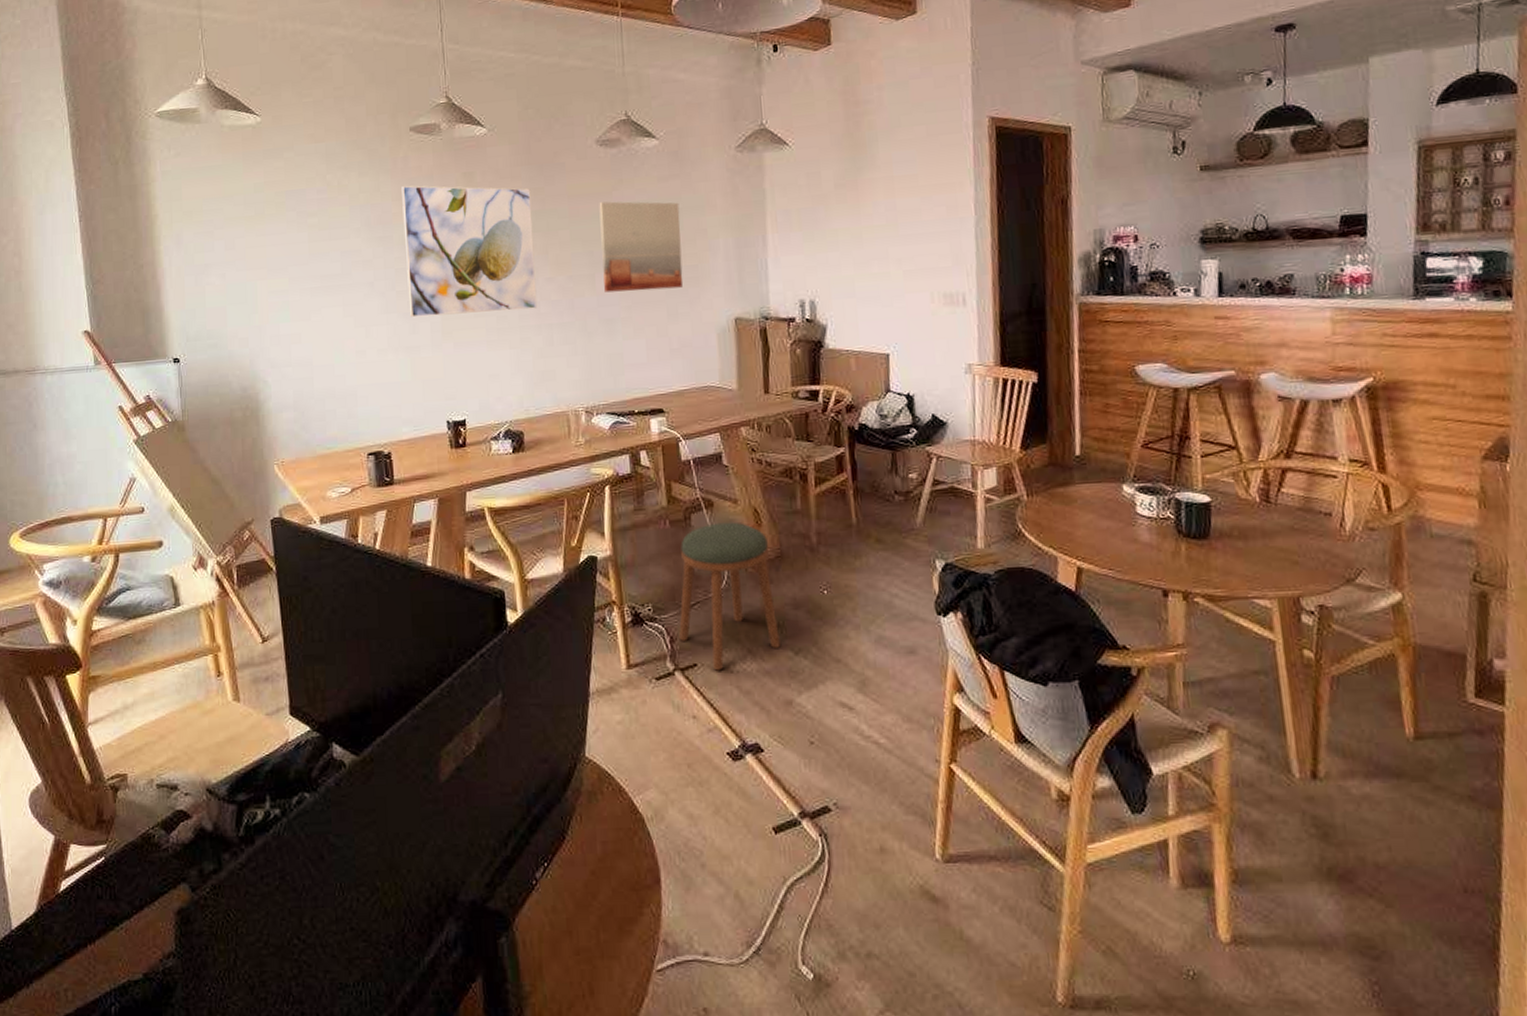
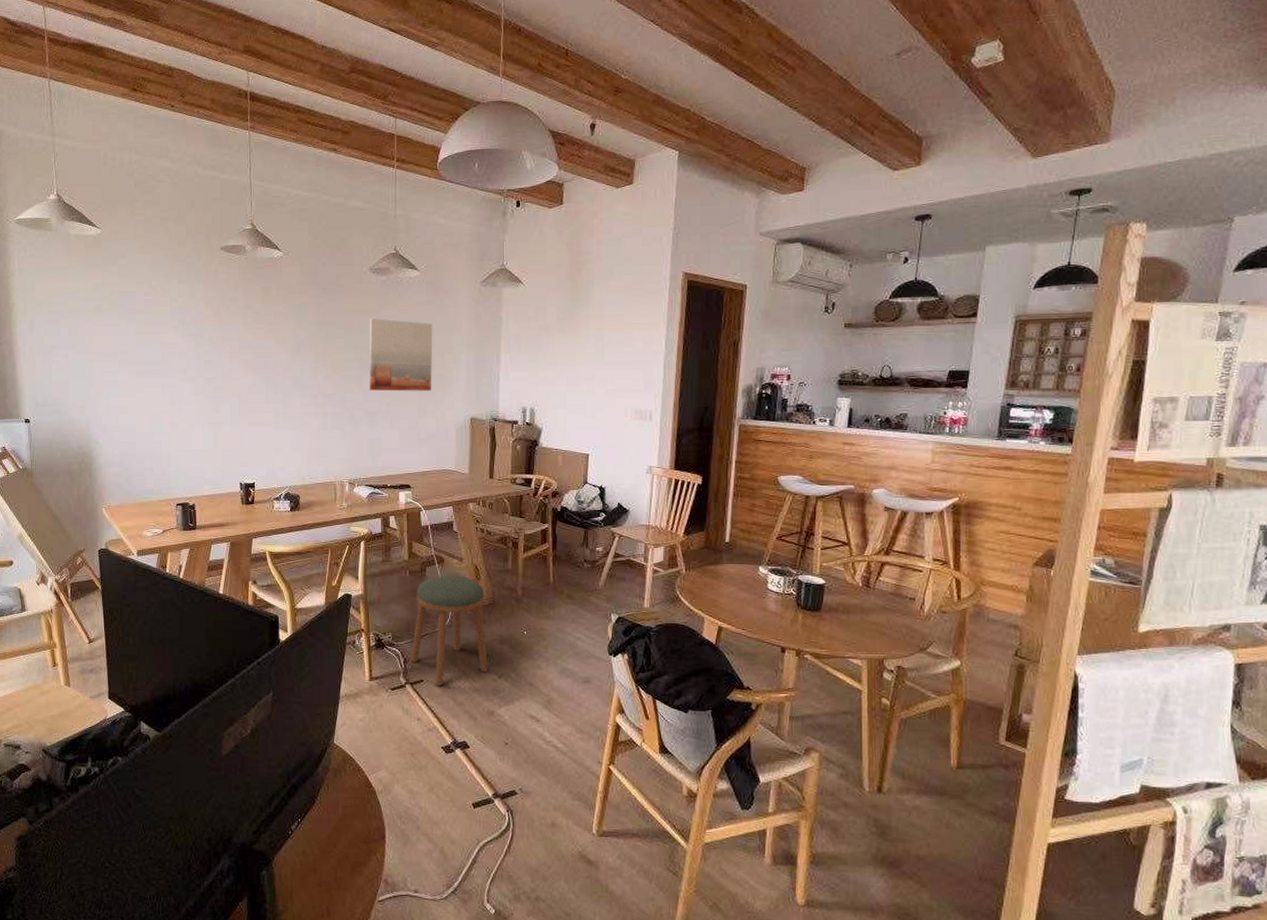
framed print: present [402,185,538,318] -> none [212,293,316,400]

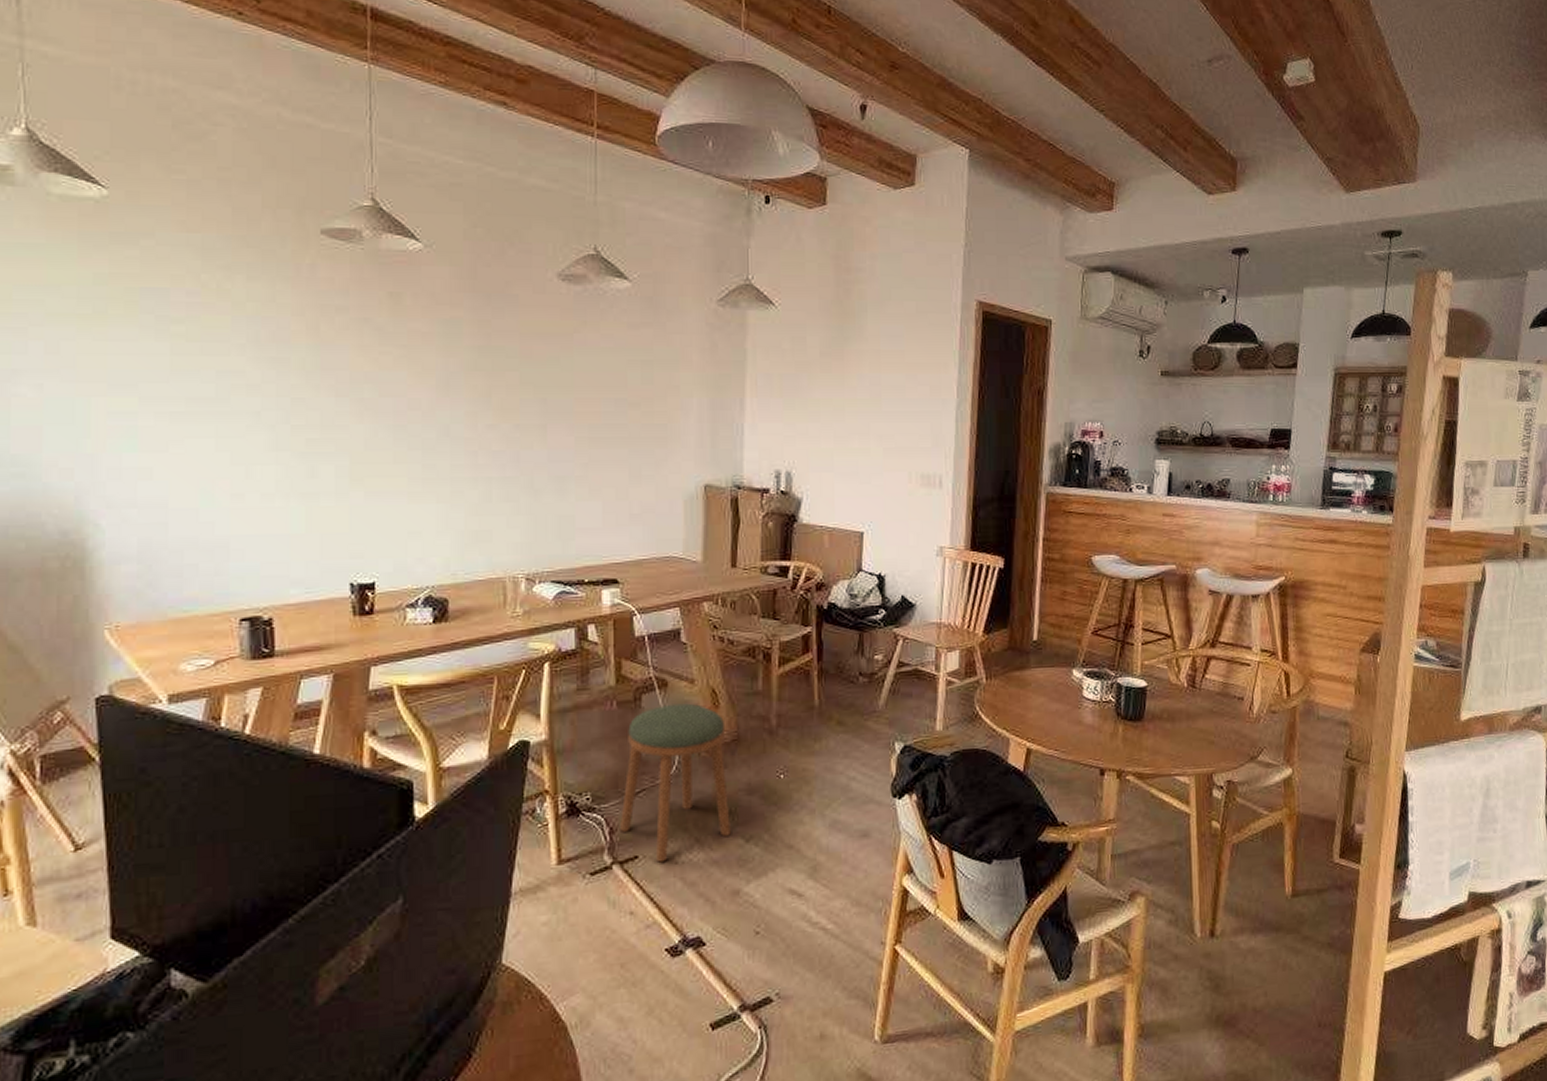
wall art: present [369,318,433,391] -> none [557,344,651,448]

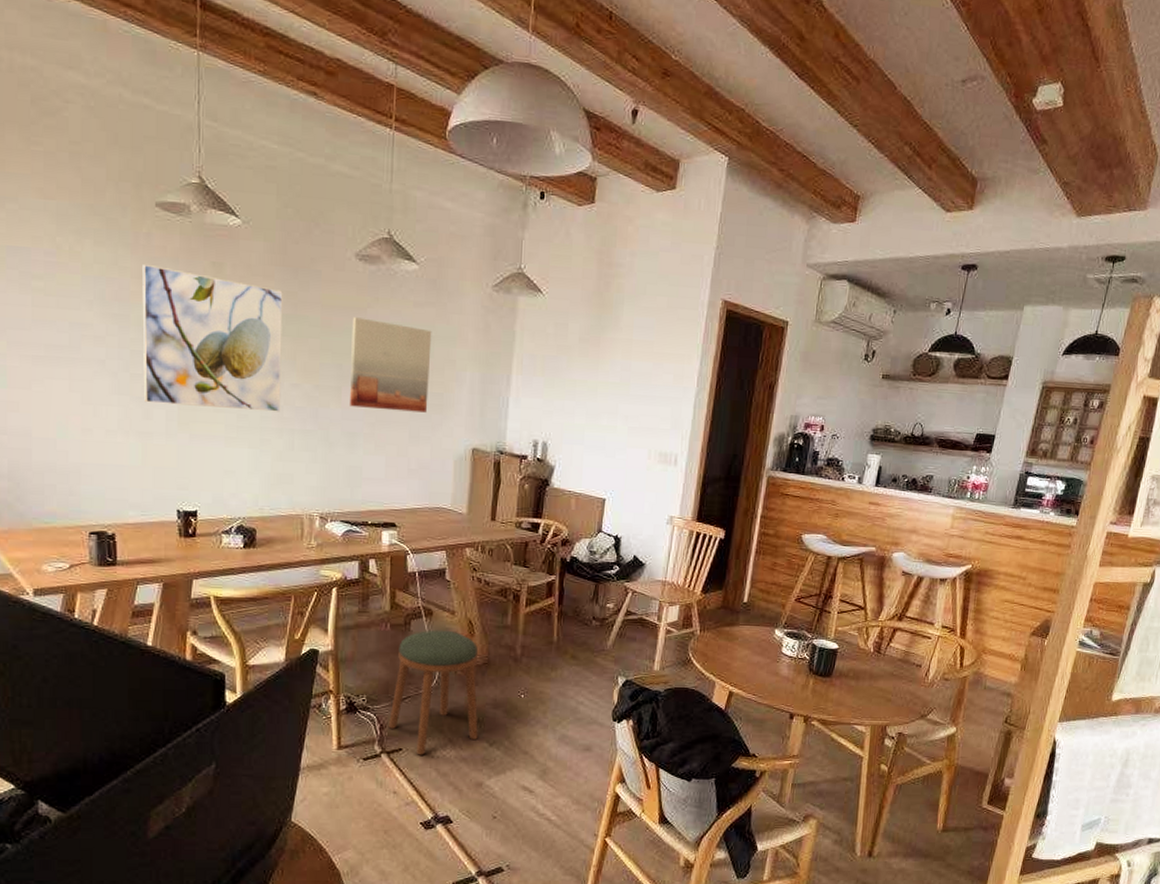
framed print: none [305,298,475,459] -> present [142,263,283,412]
wall art: none [557,344,651,448] -> present [350,317,432,413]

